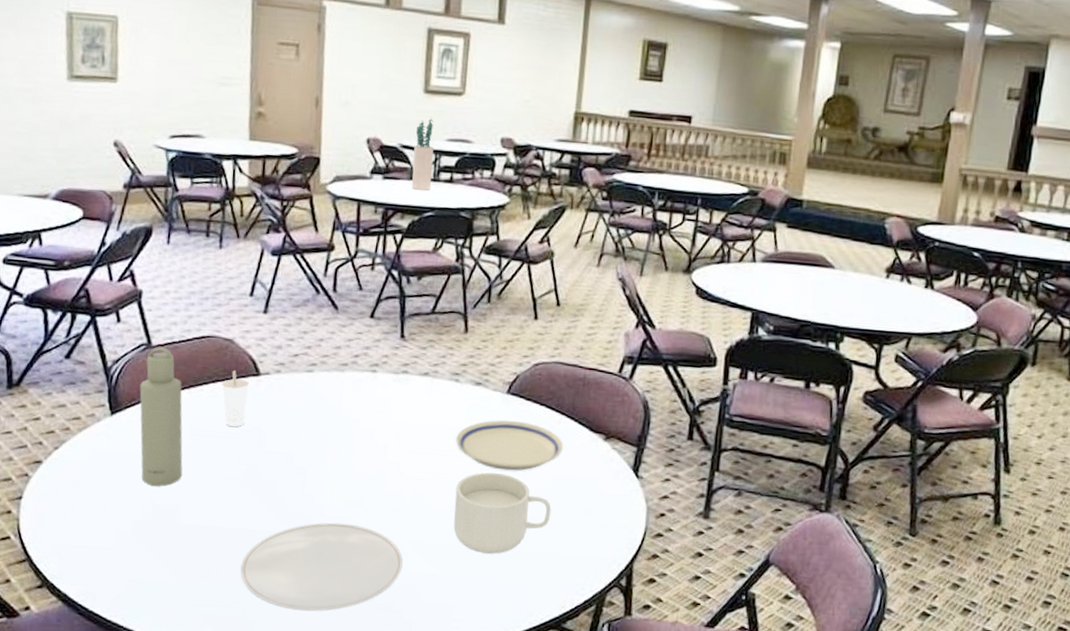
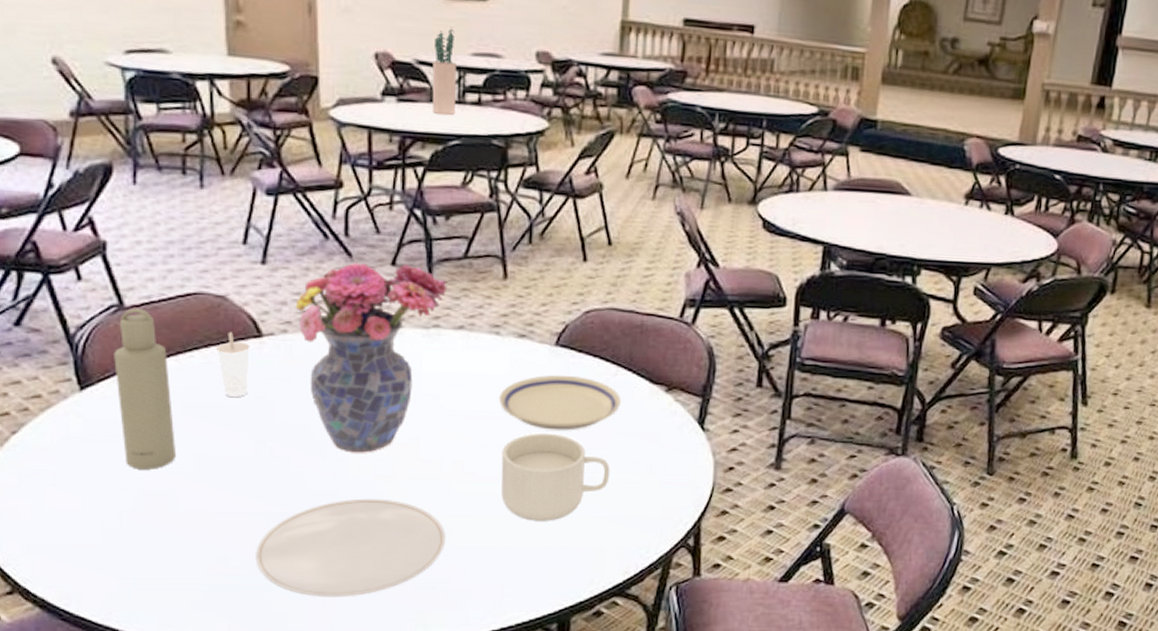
flower arrangement: none [288,315,416,482] -> present [295,263,446,453]

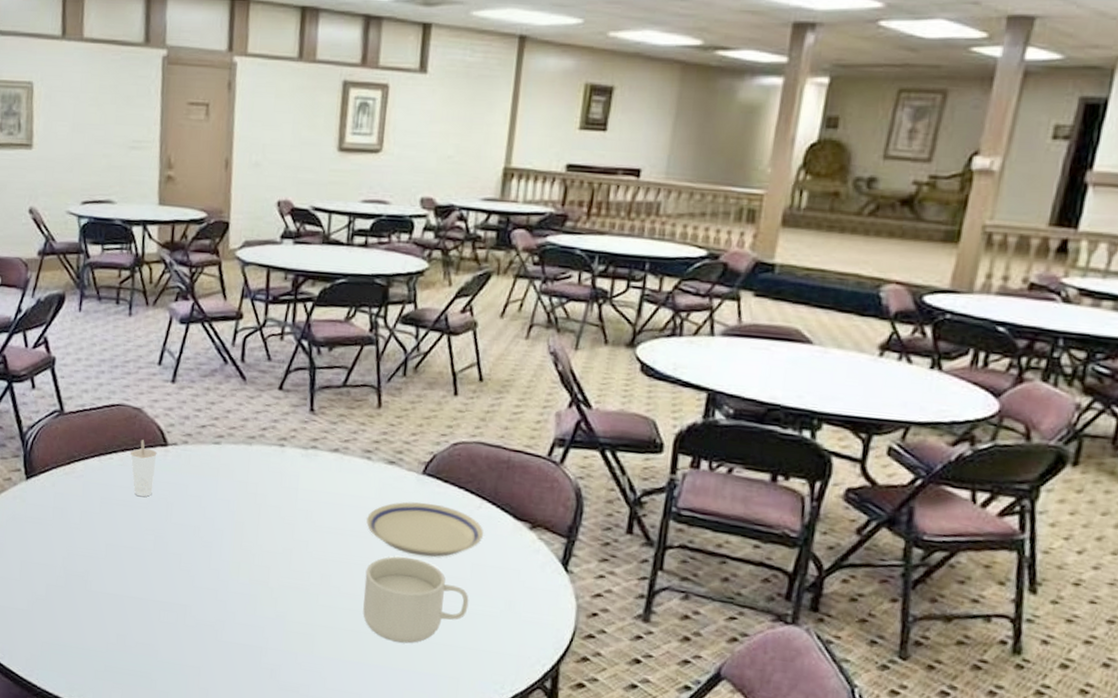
bottle: present [114,308,177,470] -> none [52,414,93,552]
plate: present [256,498,445,597] -> none [147,598,309,688]
flower arrangement: present [295,263,446,453] -> none [195,386,326,557]
vase: present [432,27,456,116] -> none [323,177,348,257]

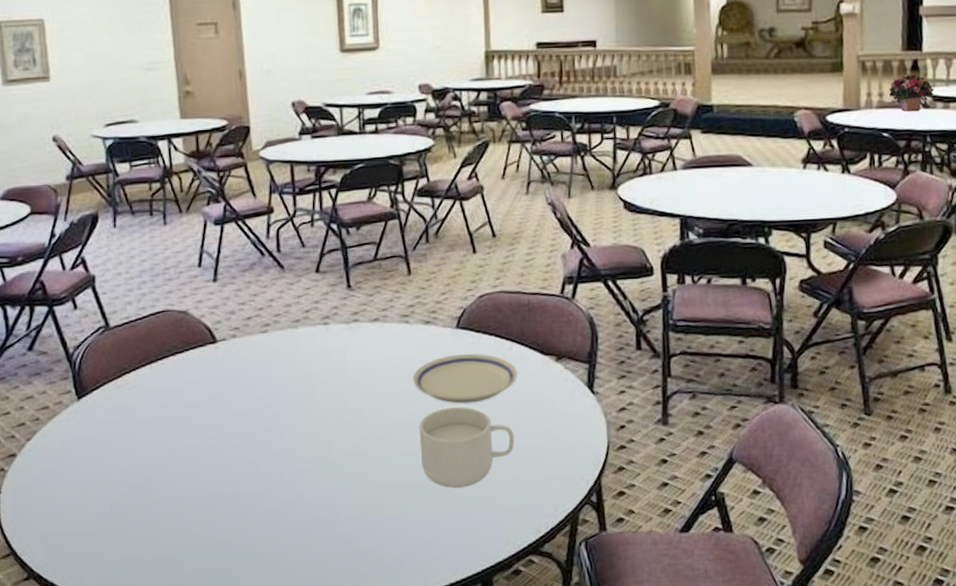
cup: present [130,439,157,497] -> none [181,340,208,395]
bouquet: none [1016,256,1083,306] -> present [888,74,934,112]

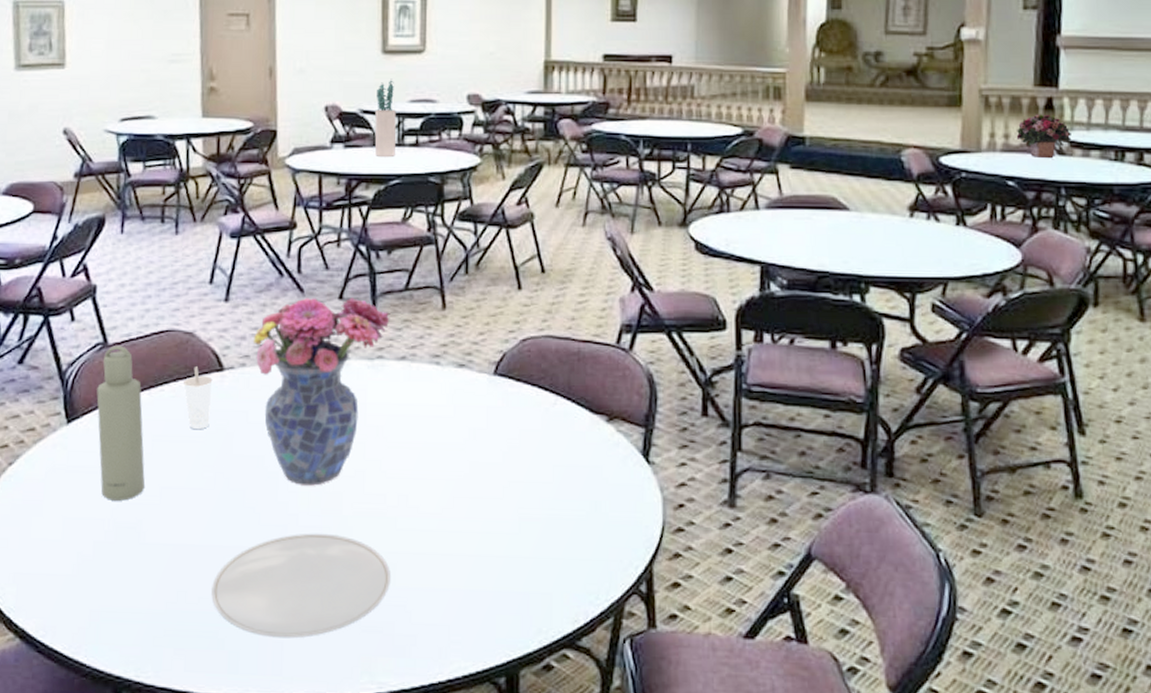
bottle: none [103,327,154,464] -> present [96,345,146,501]
cup: none [181,340,208,395] -> present [183,365,213,429]
plate: none [220,476,377,569] -> present [211,533,390,639]
flower arrangement: none [241,270,362,437] -> present [253,297,389,486]
vase: none [337,74,358,145] -> present [374,78,396,158]
plate: present [413,353,517,404] -> none [441,405,561,463]
cup: present [419,406,515,488] -> none [444,465,554,561]

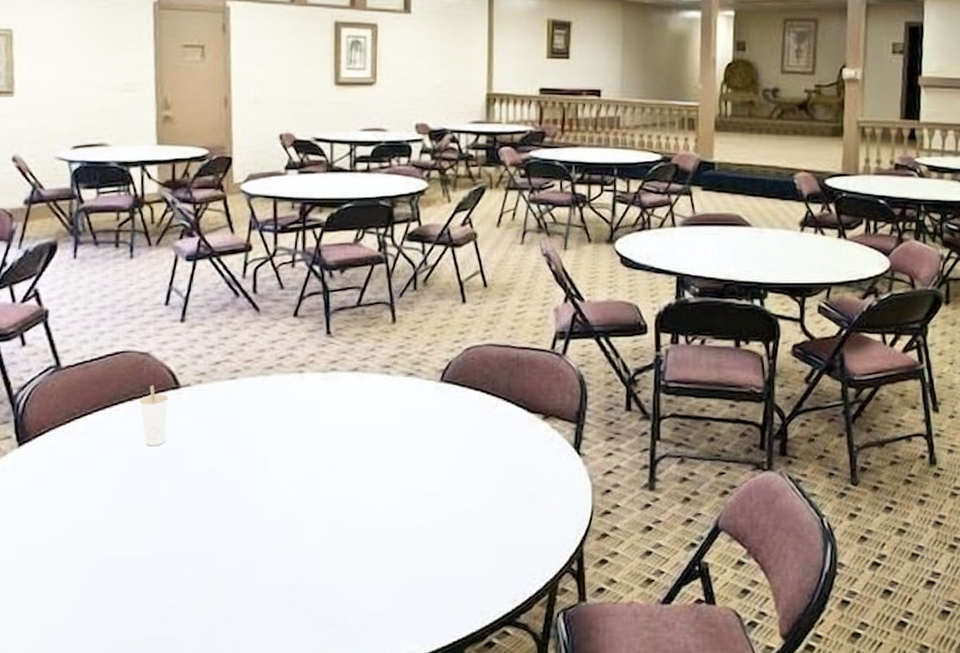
bottle: present [96,345,146,501] -> none [49,368,101,519]
plate: present [211,533,390,639] -> none [168,537,344,639]
flower arrangement: present [253,297,389,486] -> none [209,315,342,493]
vase: present [374,78,396,158] -> none [327,109,348,183]
bouquet: present [1016,114,1072,159] -> none [886,142,929,181]

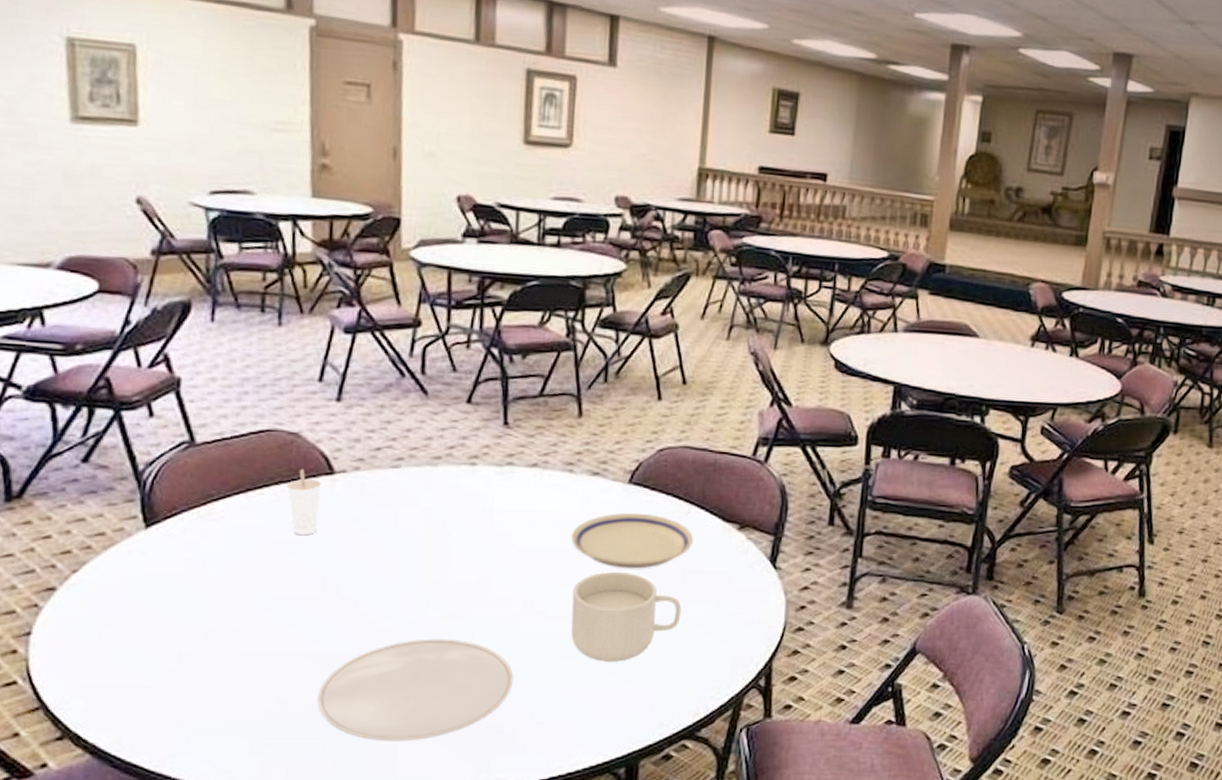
plate: none [168,537,344,639] -> present [317,638,513,742]
plate: none [391,409,501,462] -> present [571,513,693,569]
cup: none [394,465,495,552] -> present [571,571,682,662]

